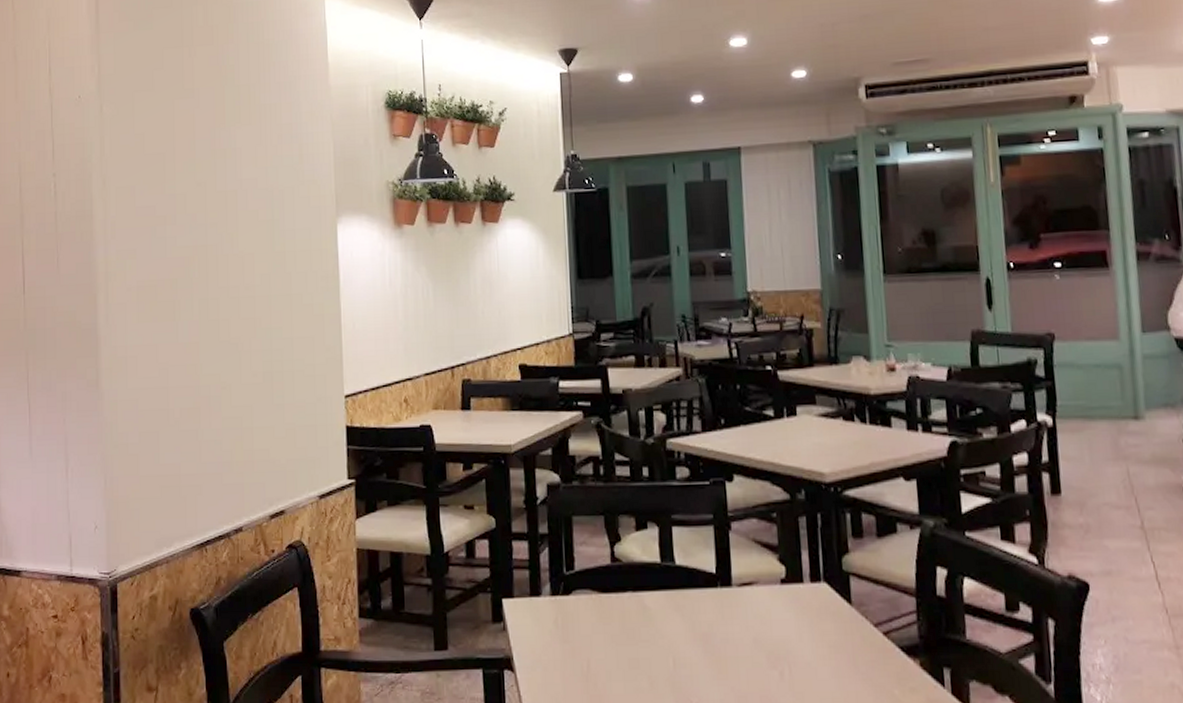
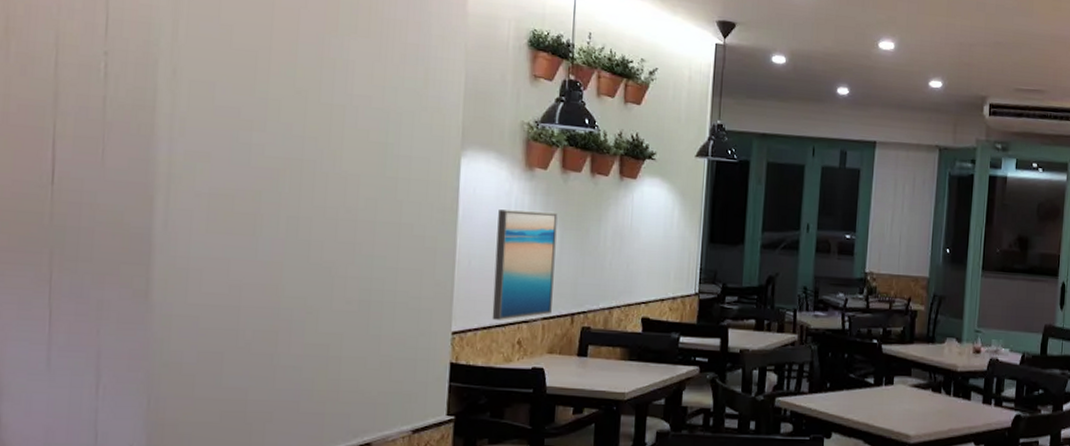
wall art: none [375,267,432,380] -> present [492,209,558,320]

